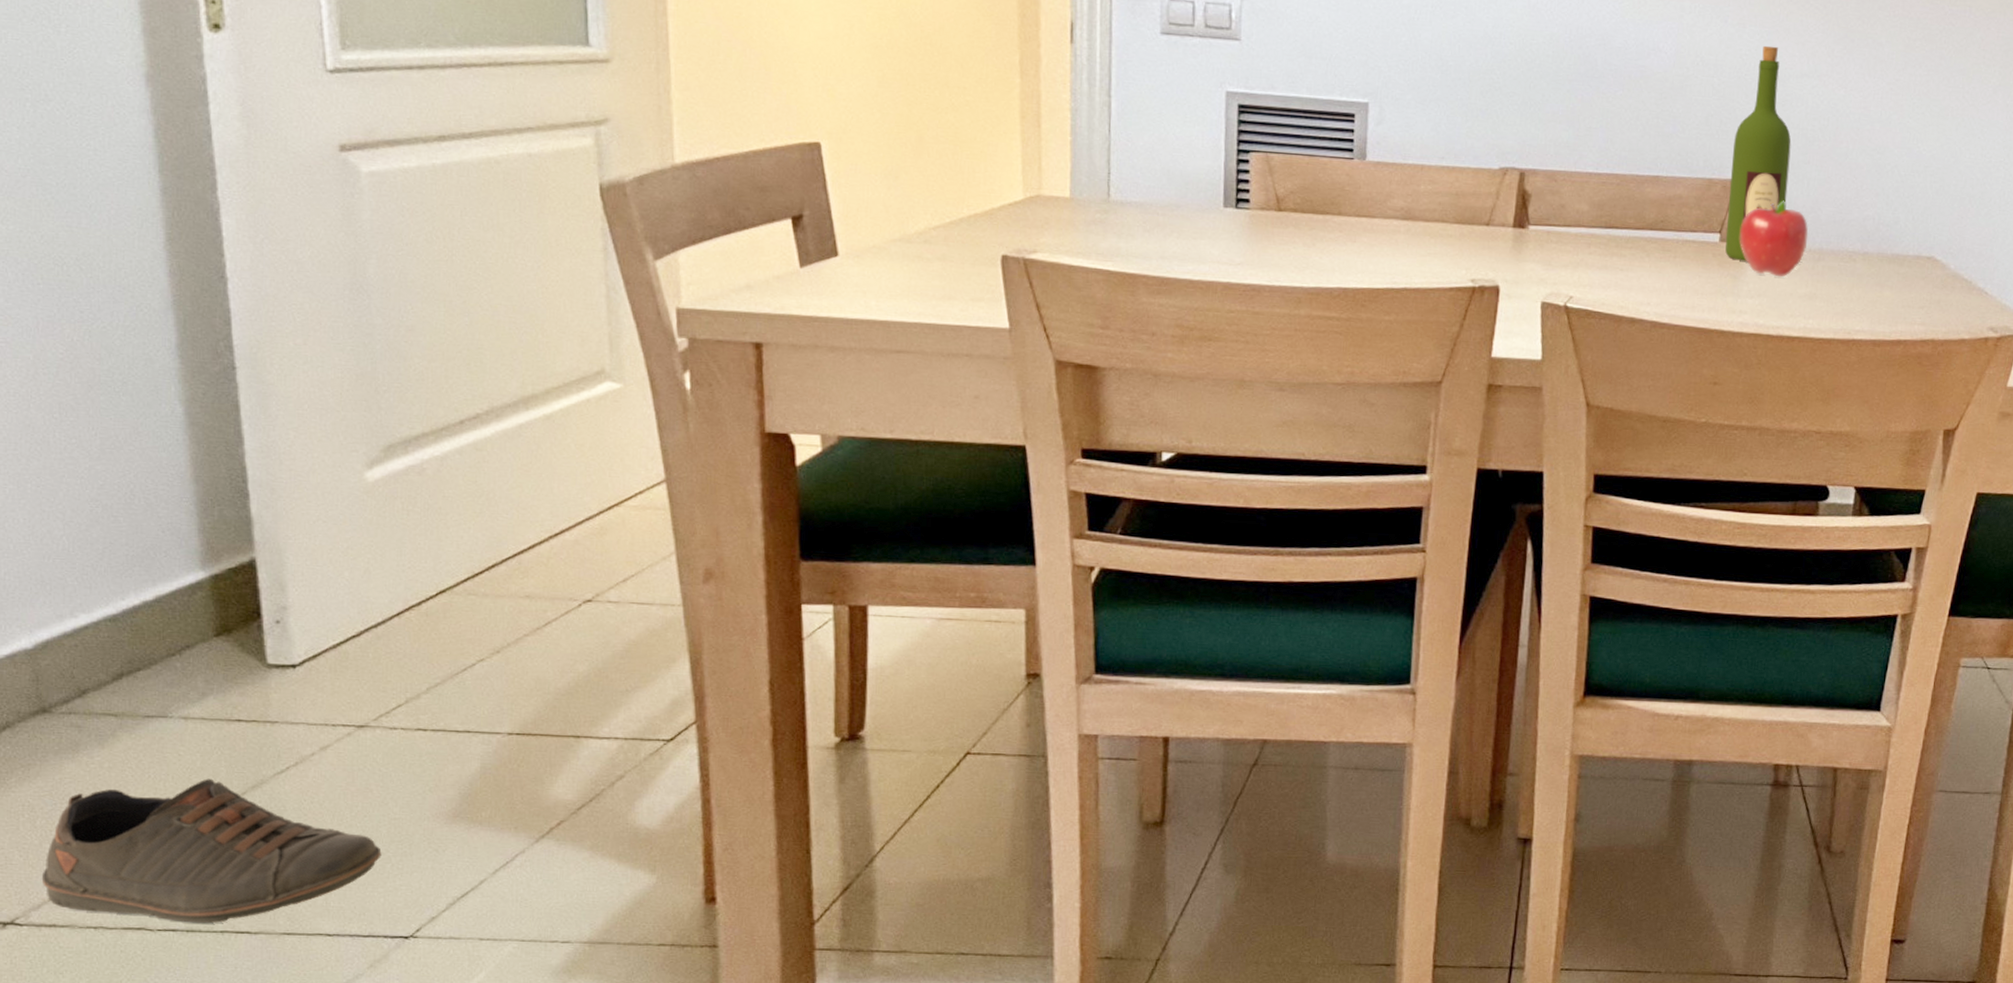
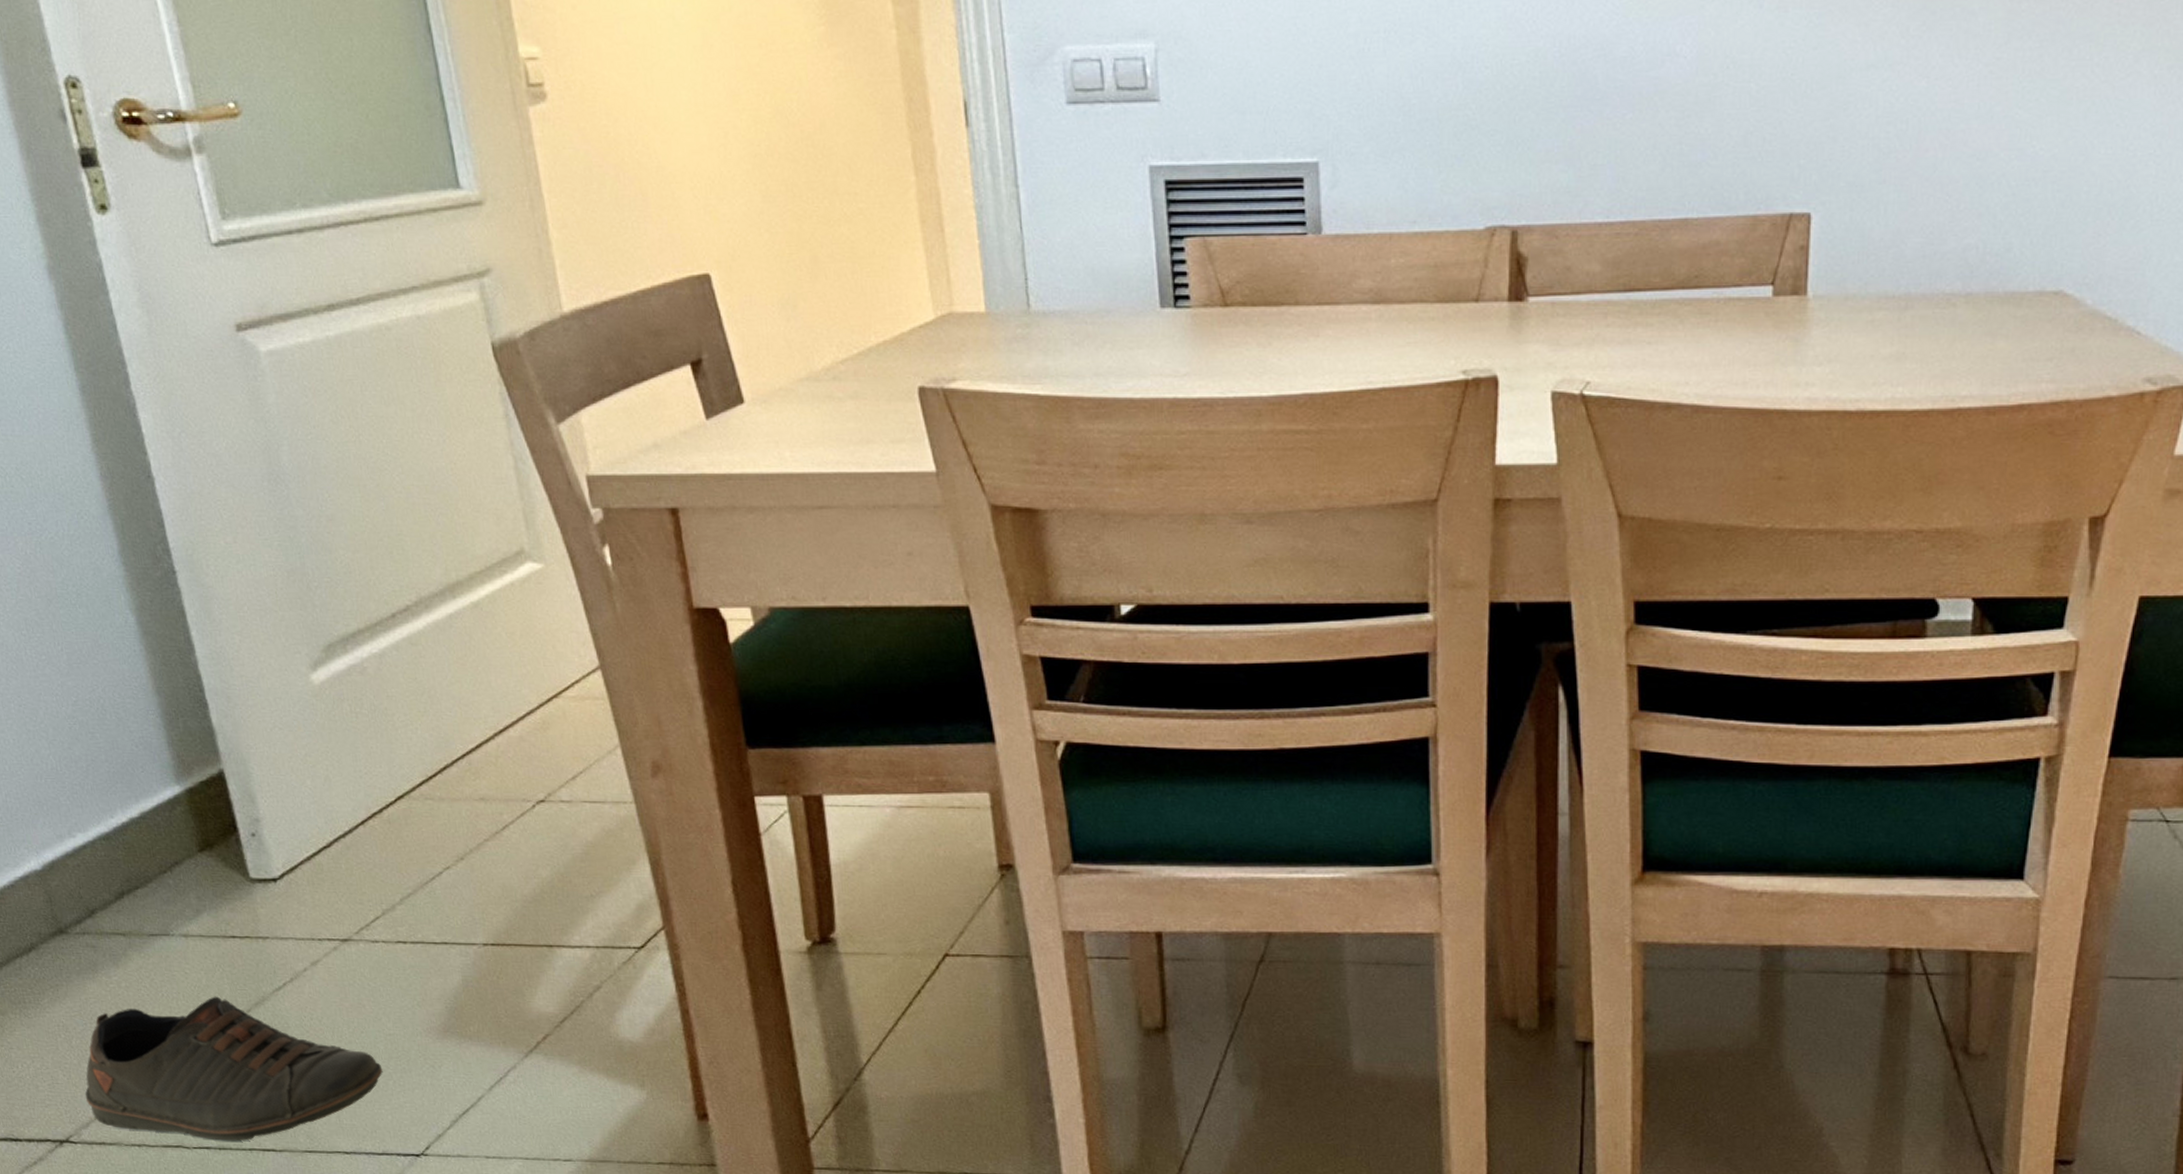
wine bottle: present [1725,45,1792,261] -> none [1780,32,1859,318]
fruit: present [1739,200,1809,278] -> none [1798,235,1890,335]

